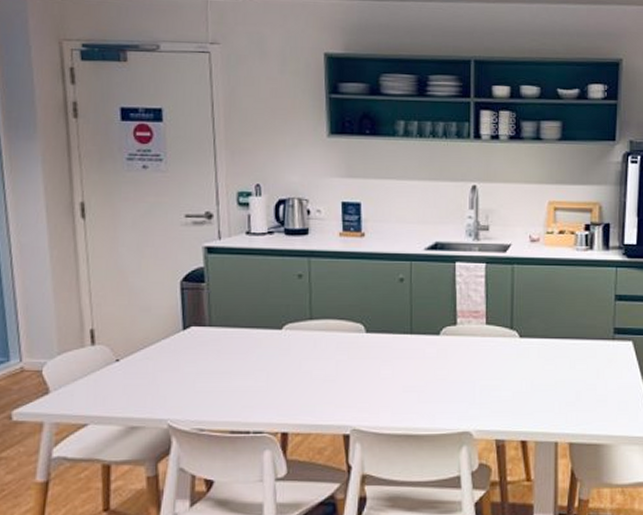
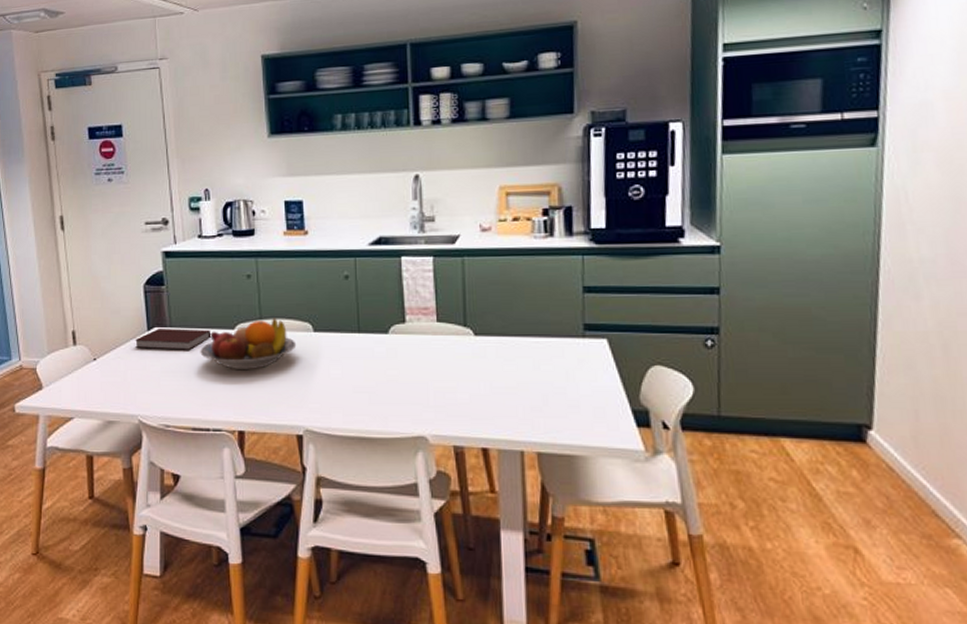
notebook: none [167,328,256,351] -> present [135,328,212,350]
fruit bowl: none [242,318,348,371] -> present [200,318,297,371]

